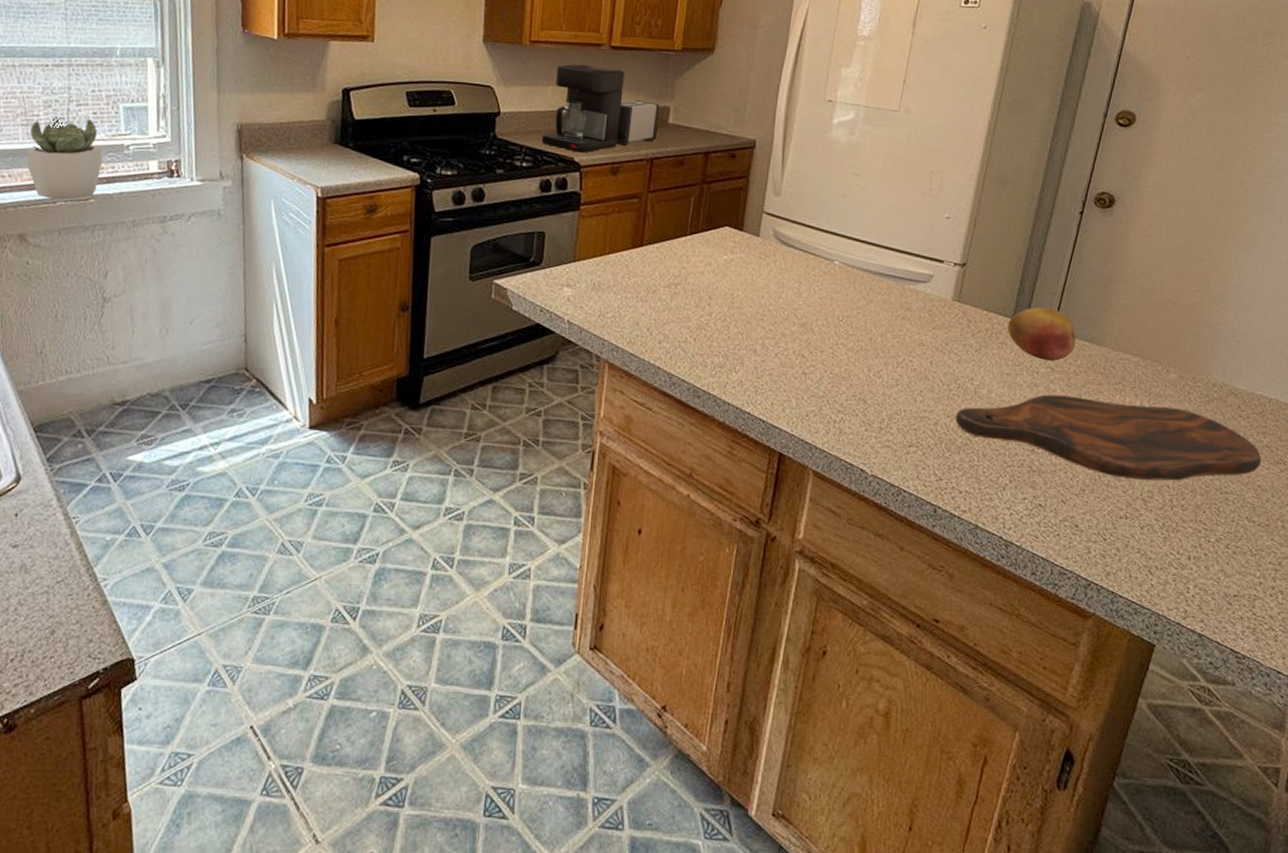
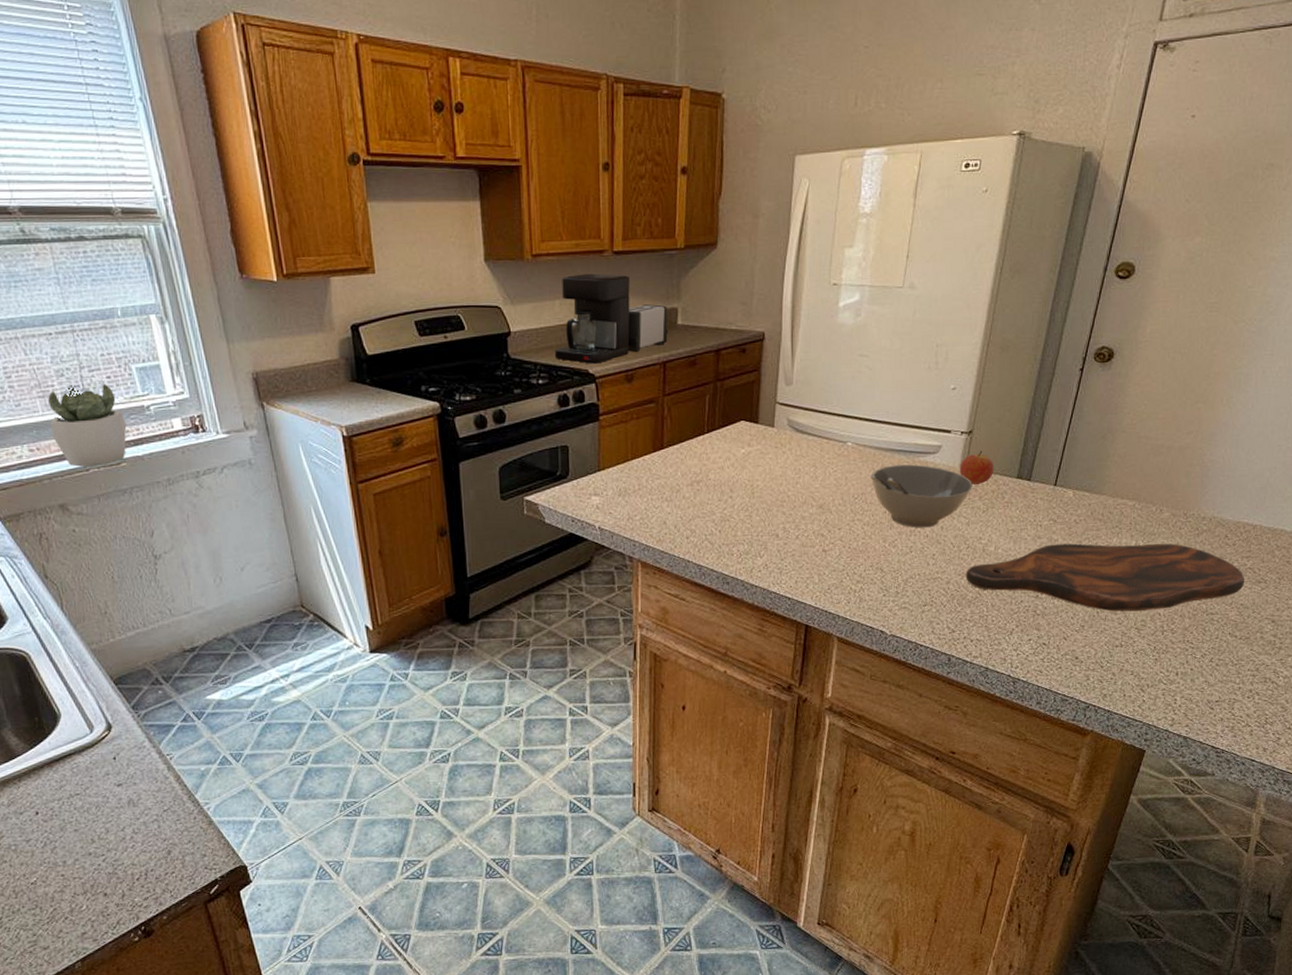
bowl: none [857,289,966,361] -> present [870,464,974,528]
fruit: none [951,284,989,322] -> present [959,450,995,485]
fruit: present [1008,306,1076,361] -> none [1013,464,1077,514]

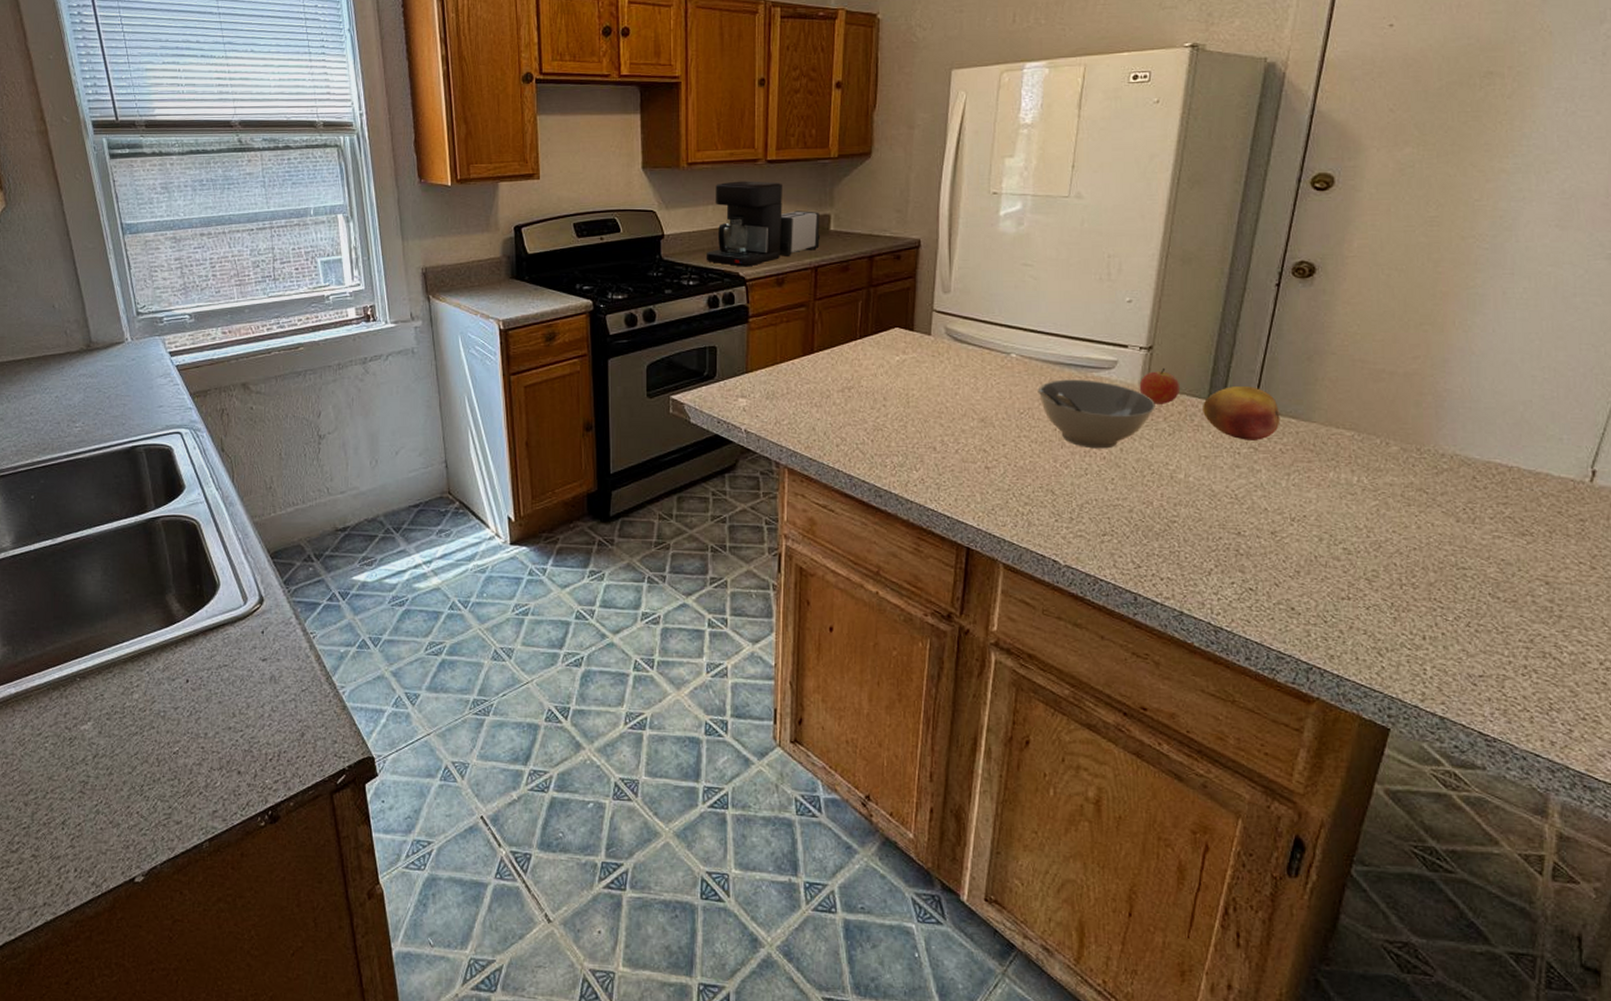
succulent plant: present [48,384,127,467] -> none [243,275,308,349]
cutting board: present [965,543,1244,612] -> none [1151,475,1503,560]
fruit: none [1013,464,1077,514] -> present [1203,385,1281,440]

